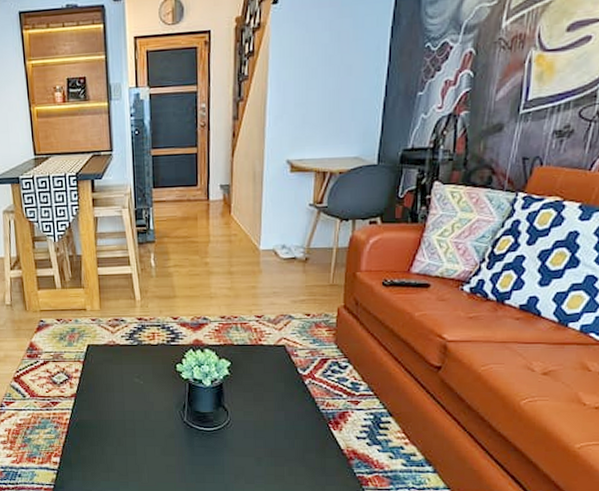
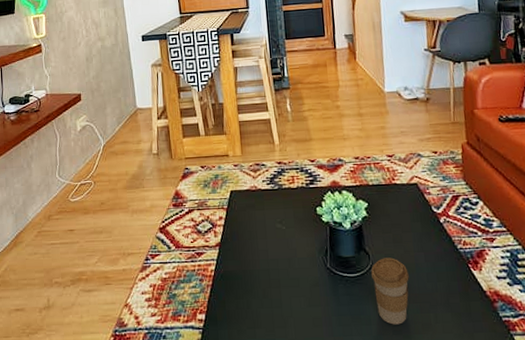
coffee cup: none [228,415,267,475] -> present [371,257,409,325]

